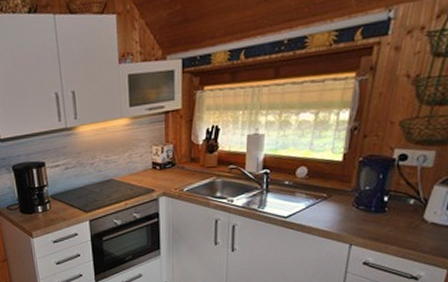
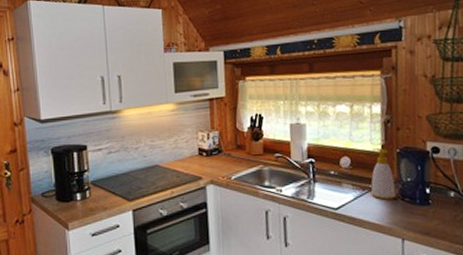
soap bottle: none [324,157,352,208] -> present [370,148,396,200]

